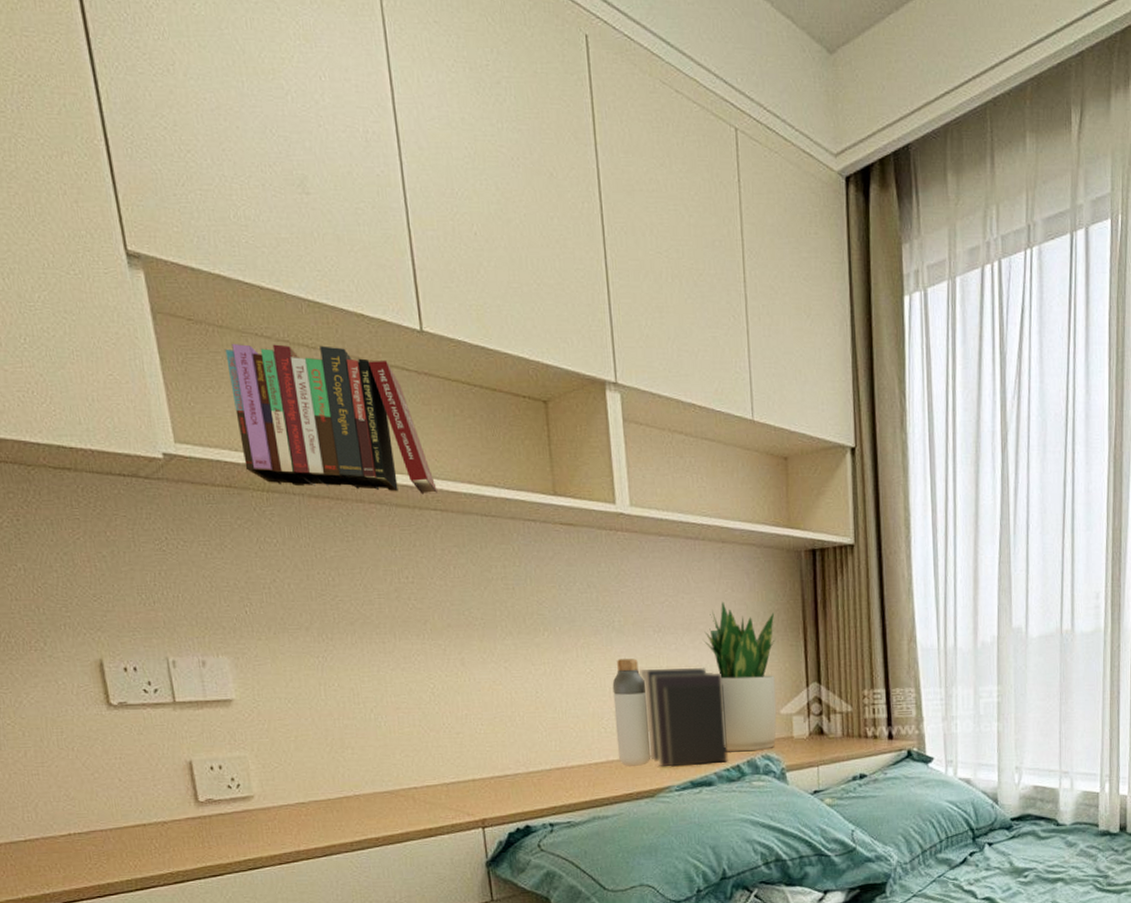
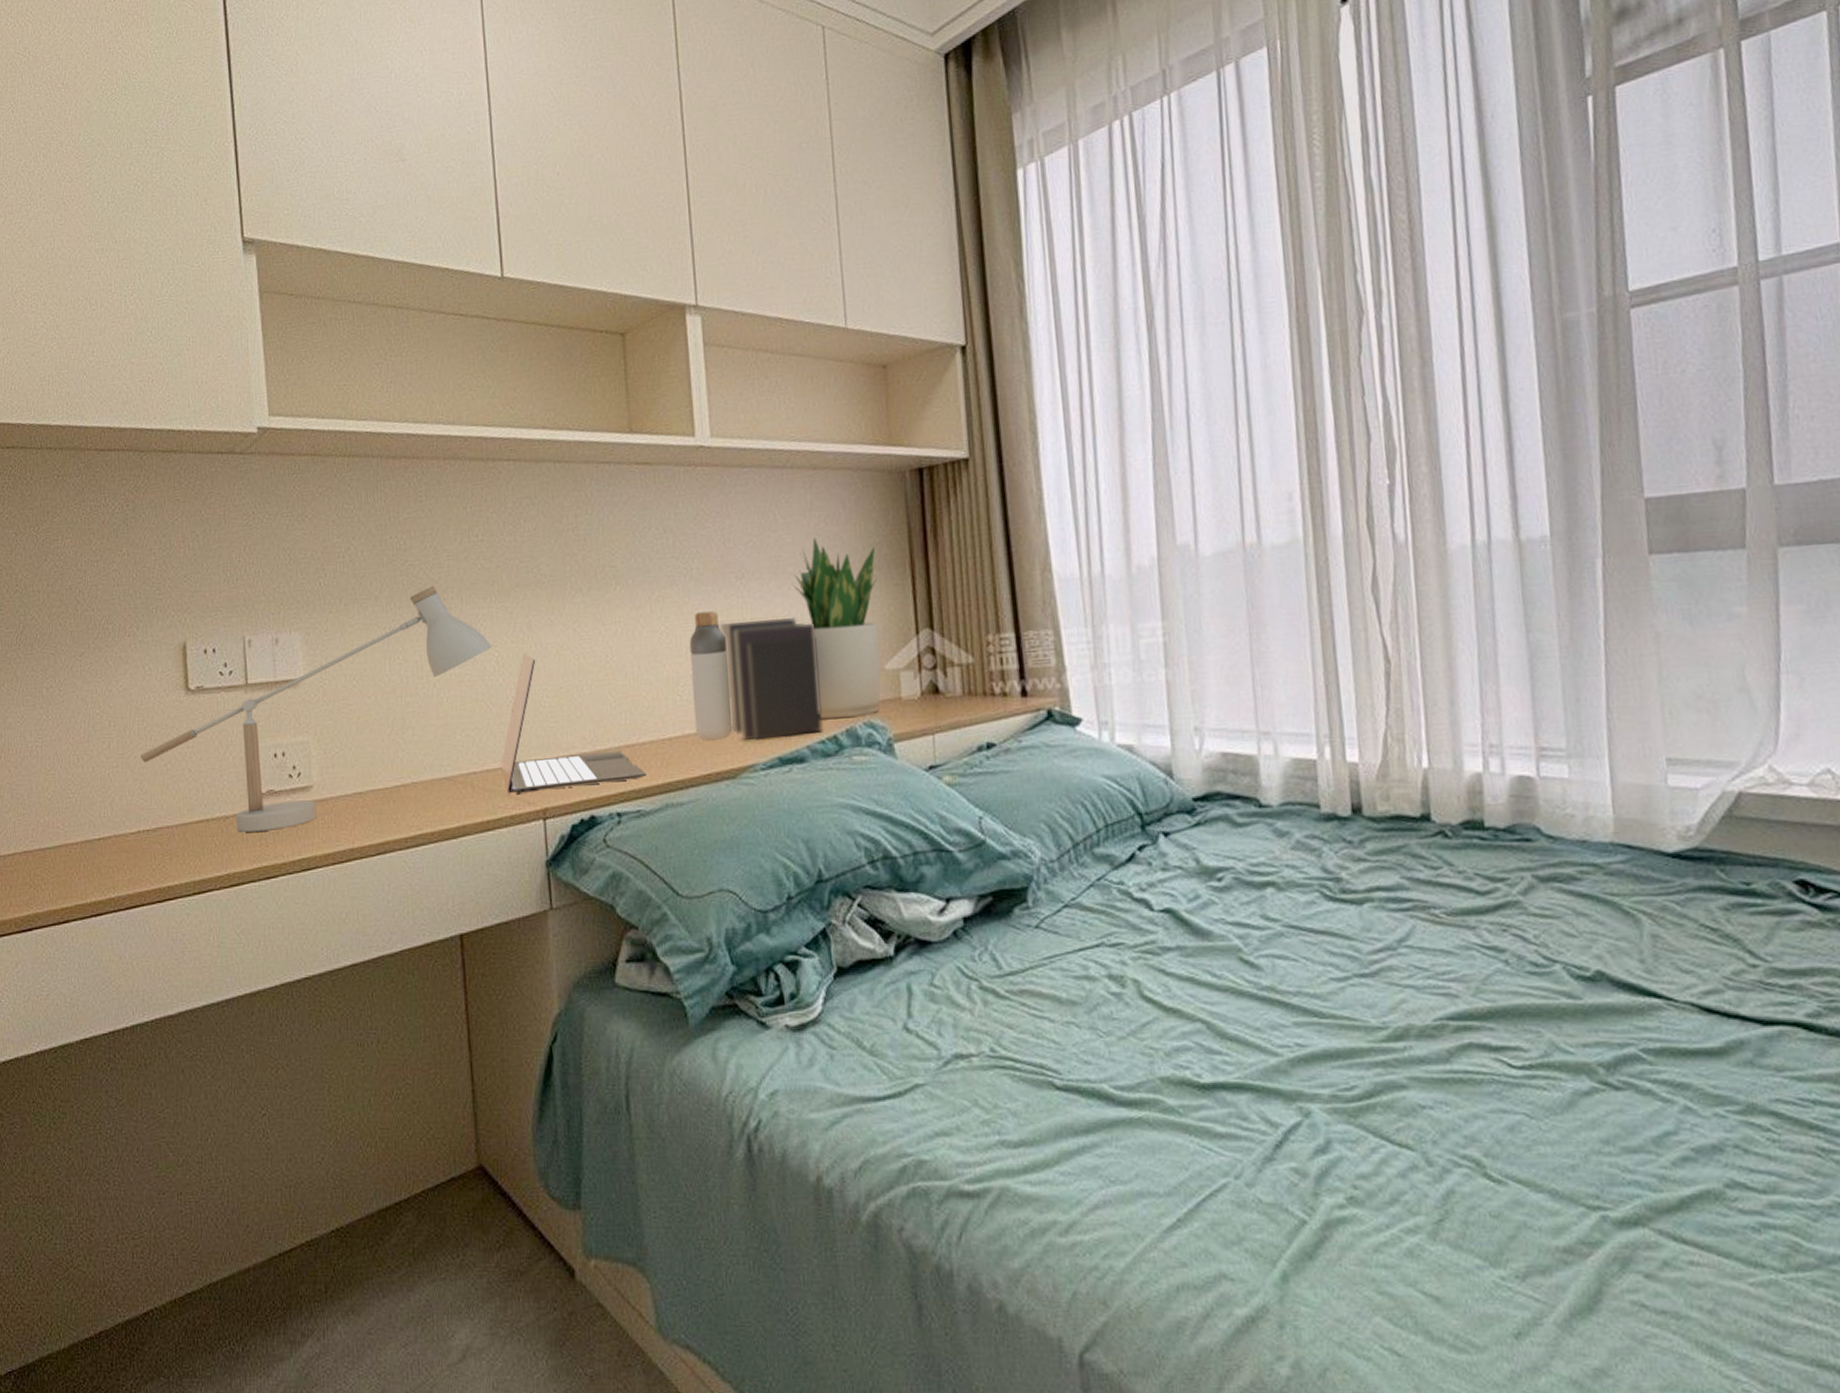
desk lamp: none [63,620,427,836] -> present [141,585,492,832]
books: present [225,343,437,495] -> none [320,303,511,449]
laptop: none [440,686,576,808] -> present [501,653,647,796]

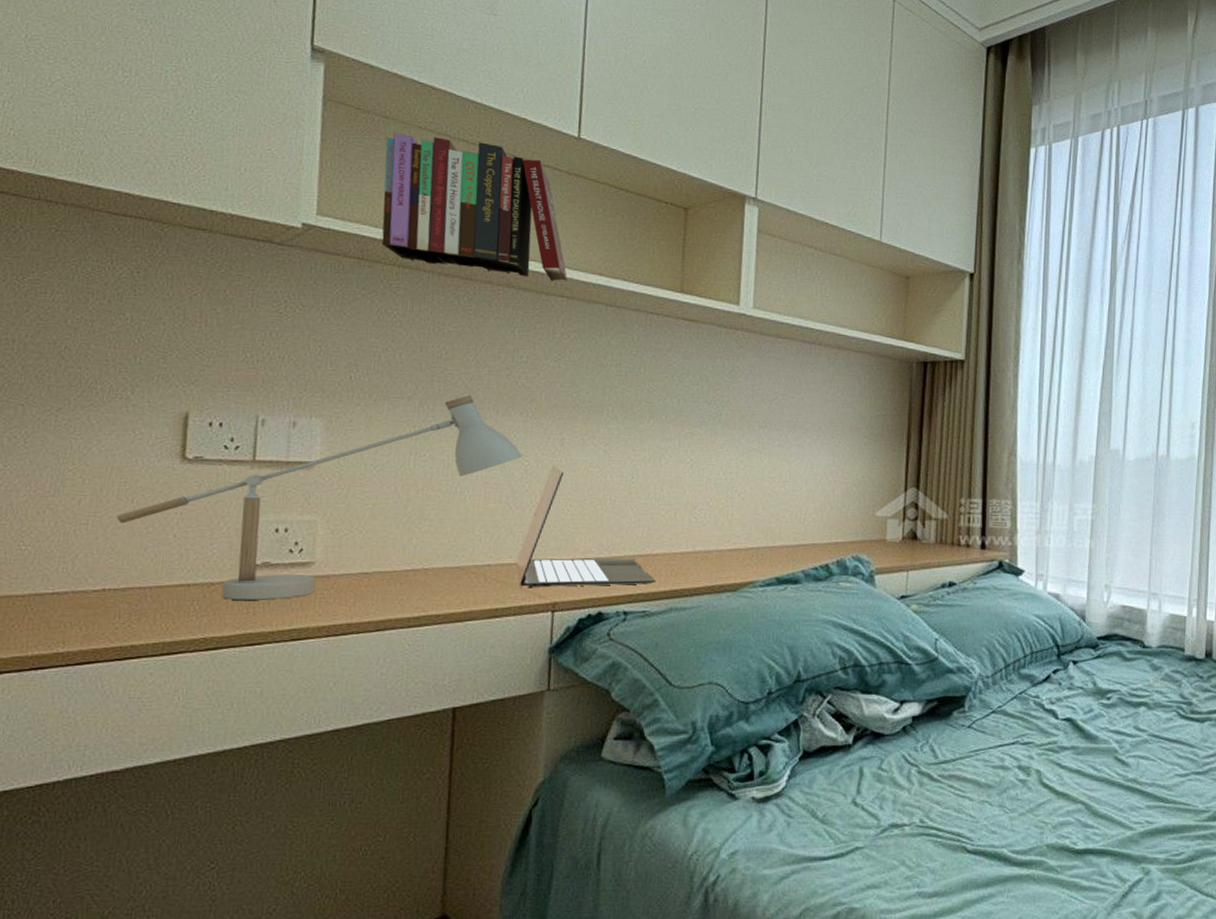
books: none [320,303,511,449] -> present [381,132,567,282]
bottle: present [689,611,733,741] -> none [705,451,744,559]
books: present [717,616,823,742] -> none [737,463,822,563]
planter: present [793,537,881,720] -> none [808,403,881,552]

